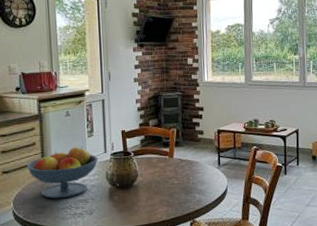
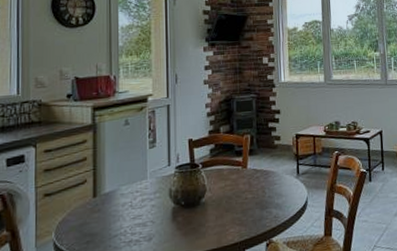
fruit bowl: present [26,146,99,199] -> none [74,159,161,224]

